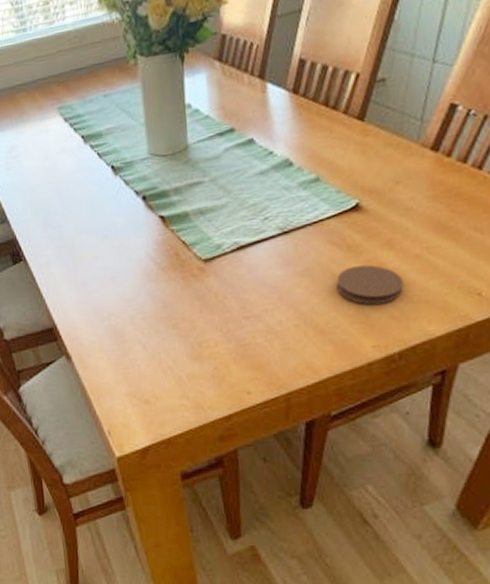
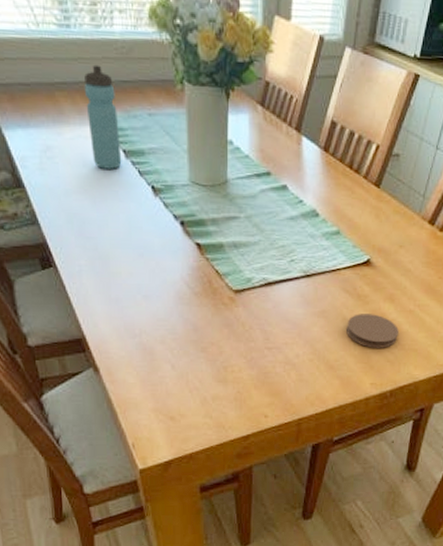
water bottle: none [41,59,81,158] -> present [83,64,122,169]

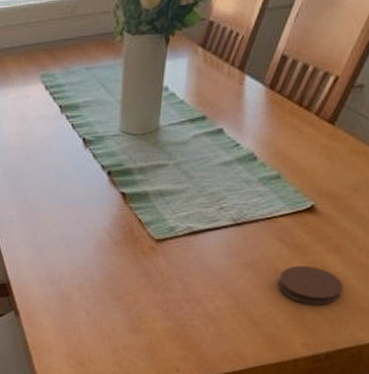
water bottle: present [83,64,122,169] -> none [29,27,58,125]

